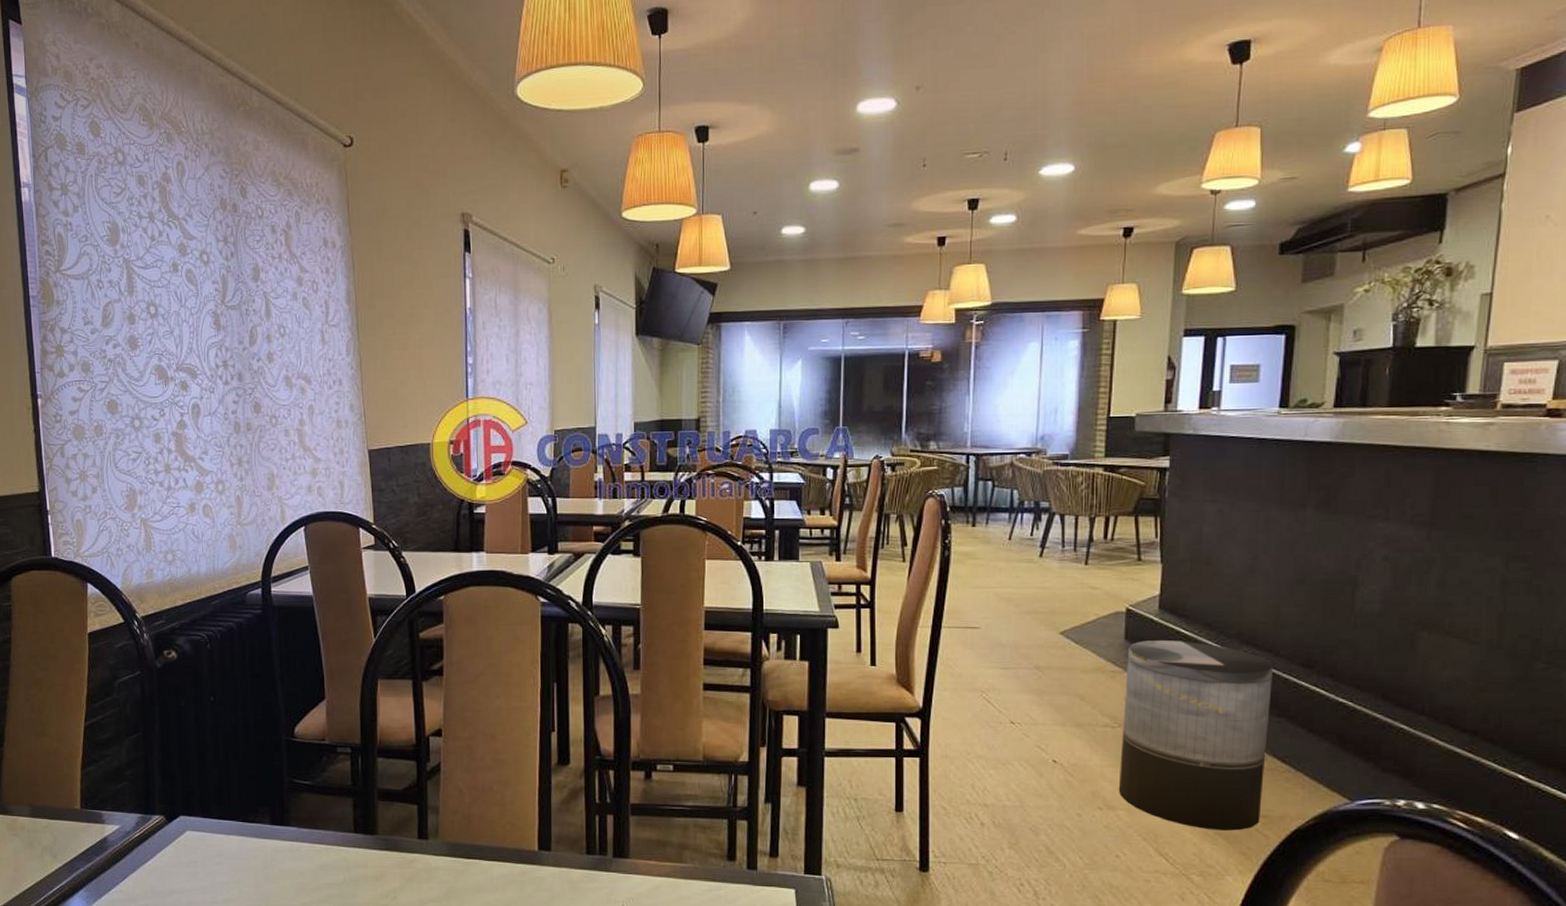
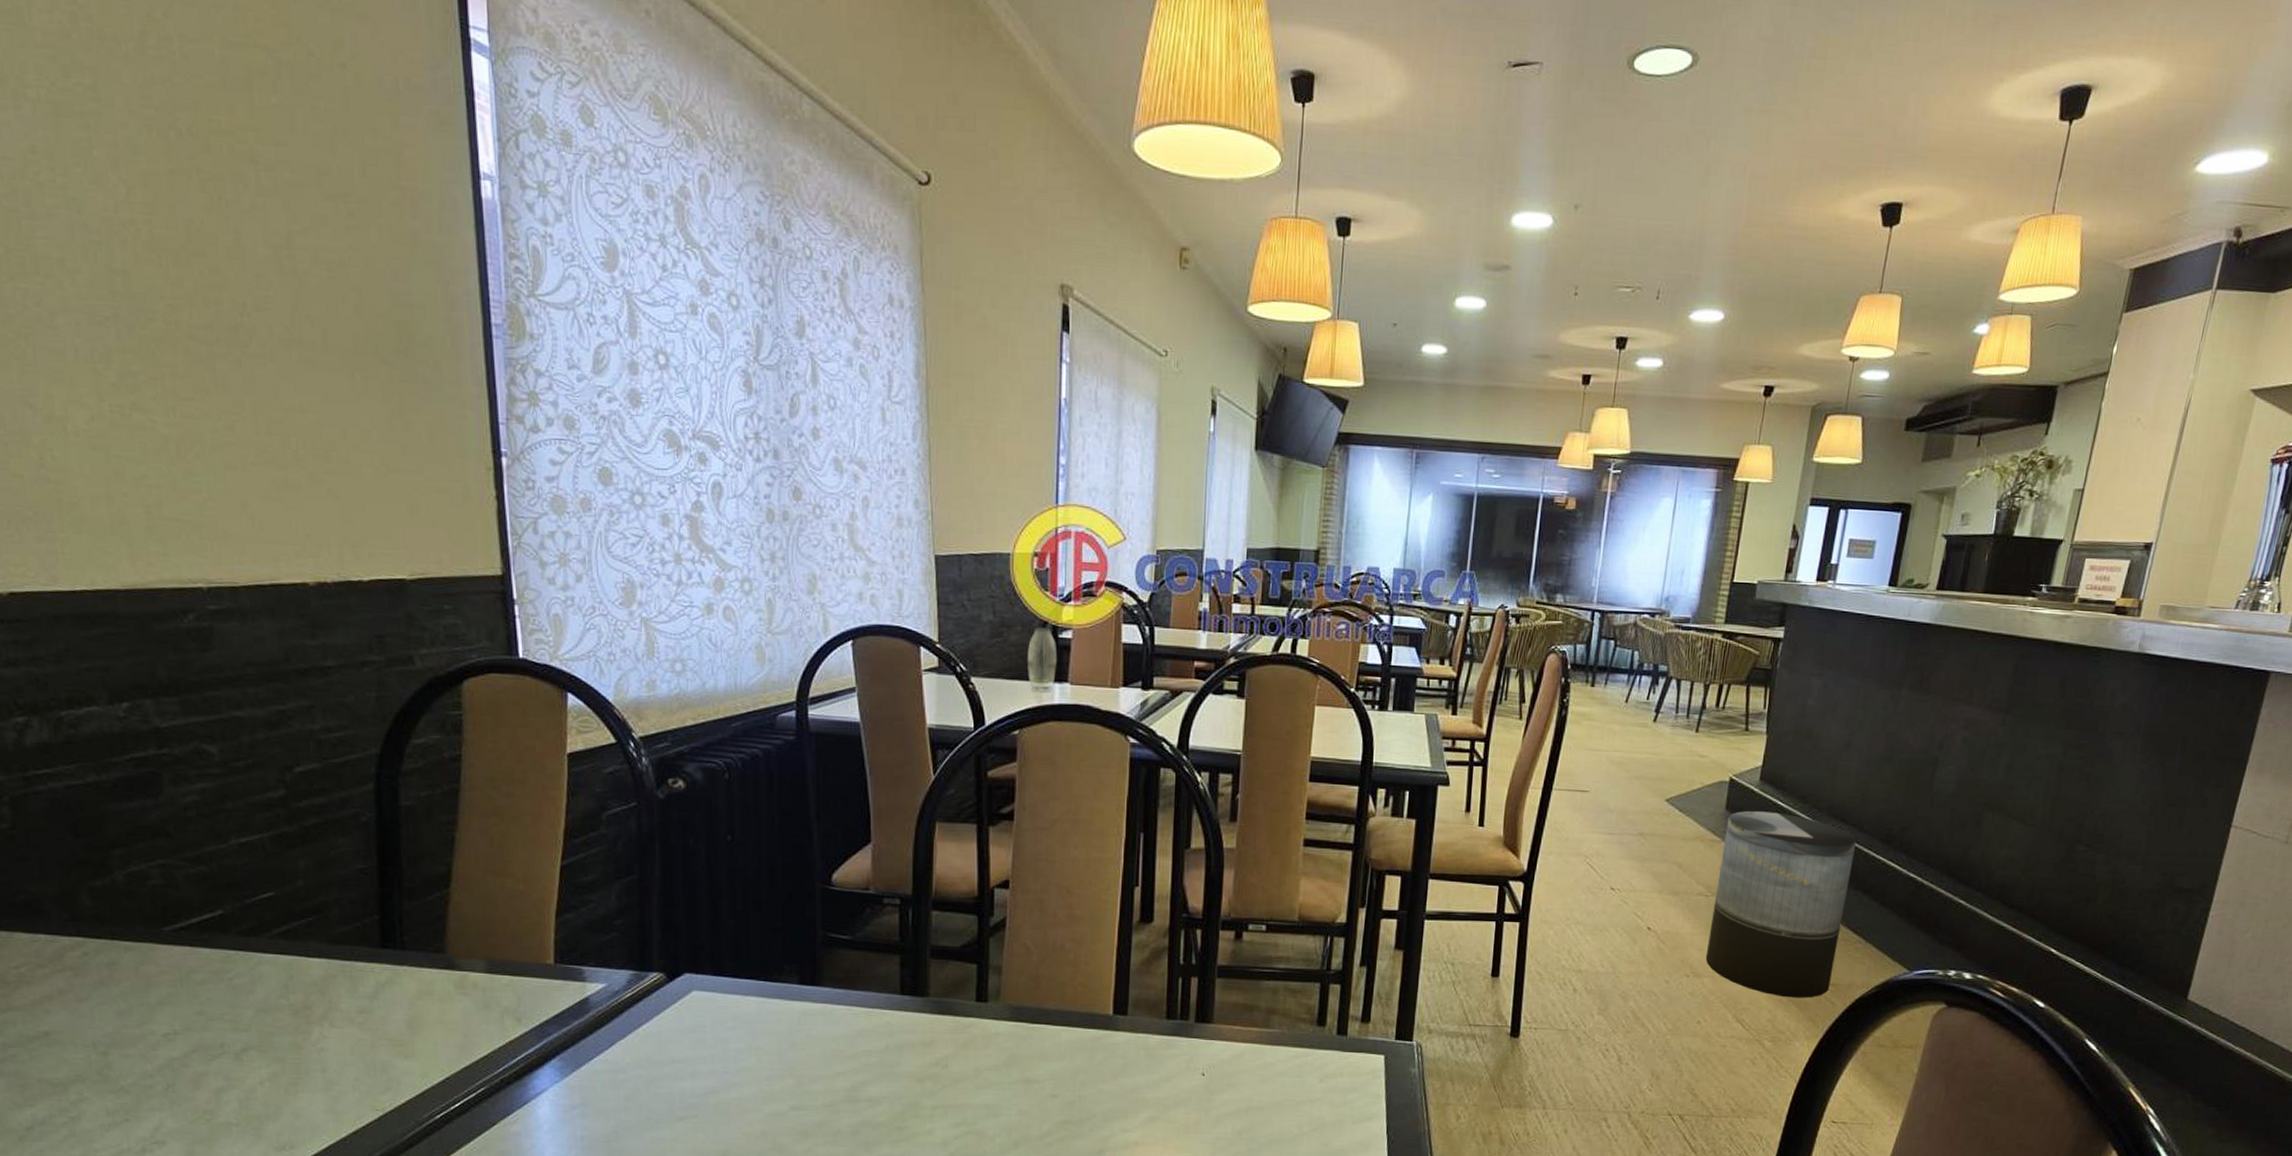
vase: none [449,505,474,561] -> present [1028,628,1058,693]

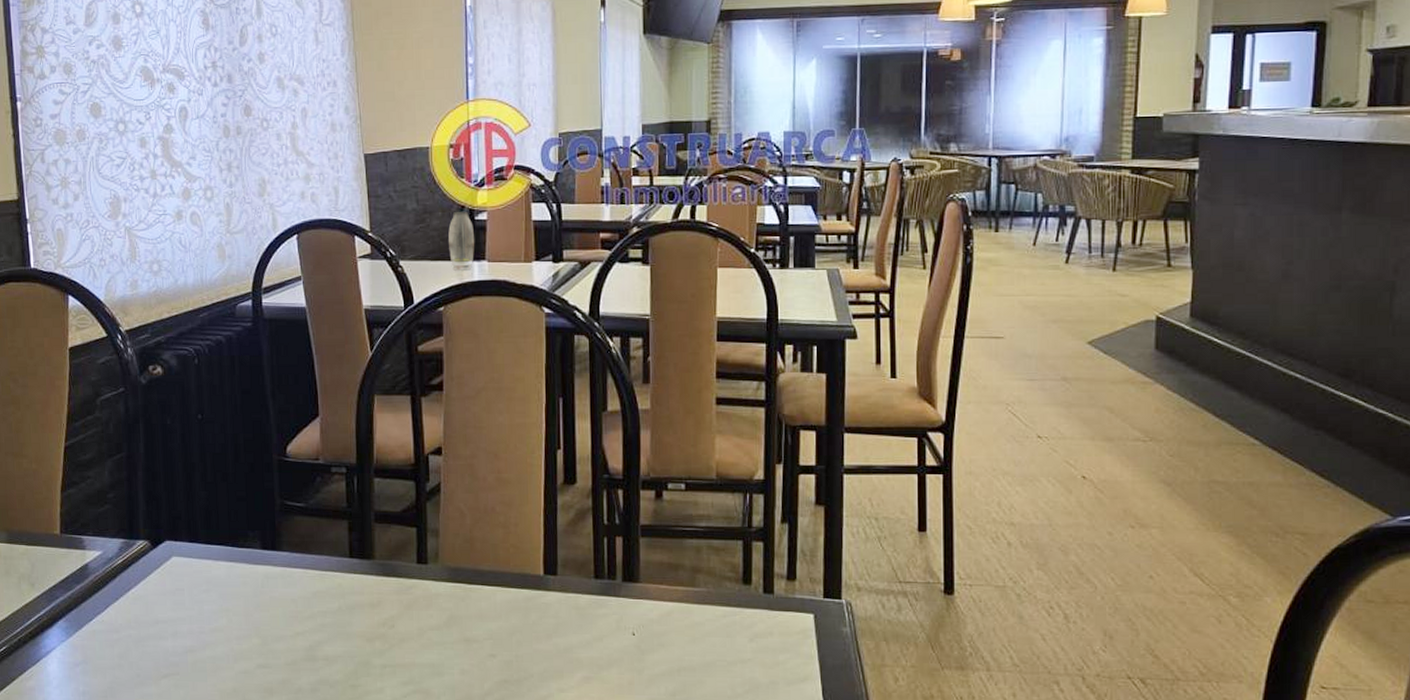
trash can: present [1705,811,1857,998] -> none [1150,350,1311,549]

